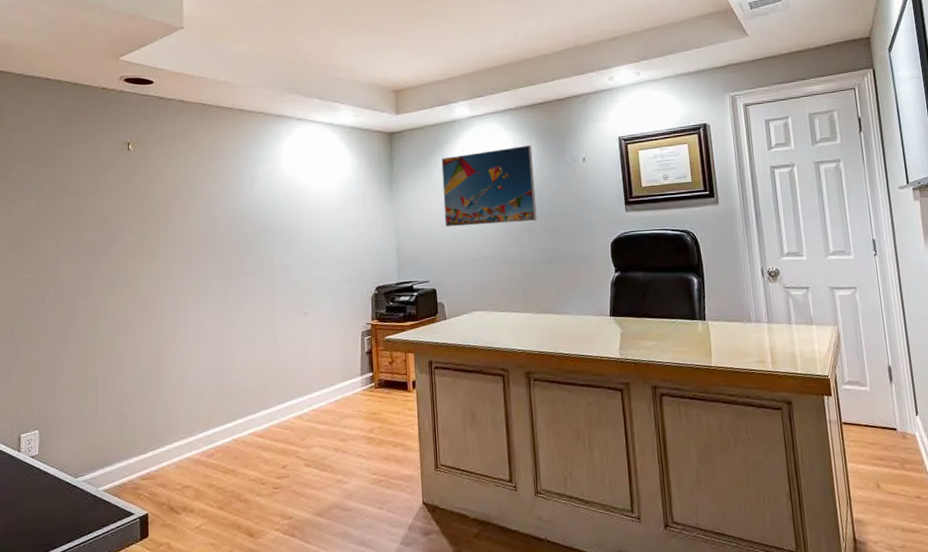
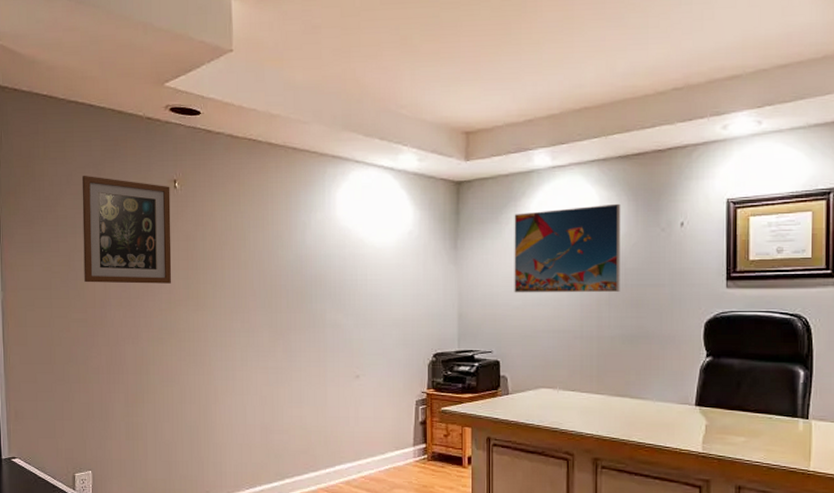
wall art: none [36,142,125,243] -> present [81,176,172,284]

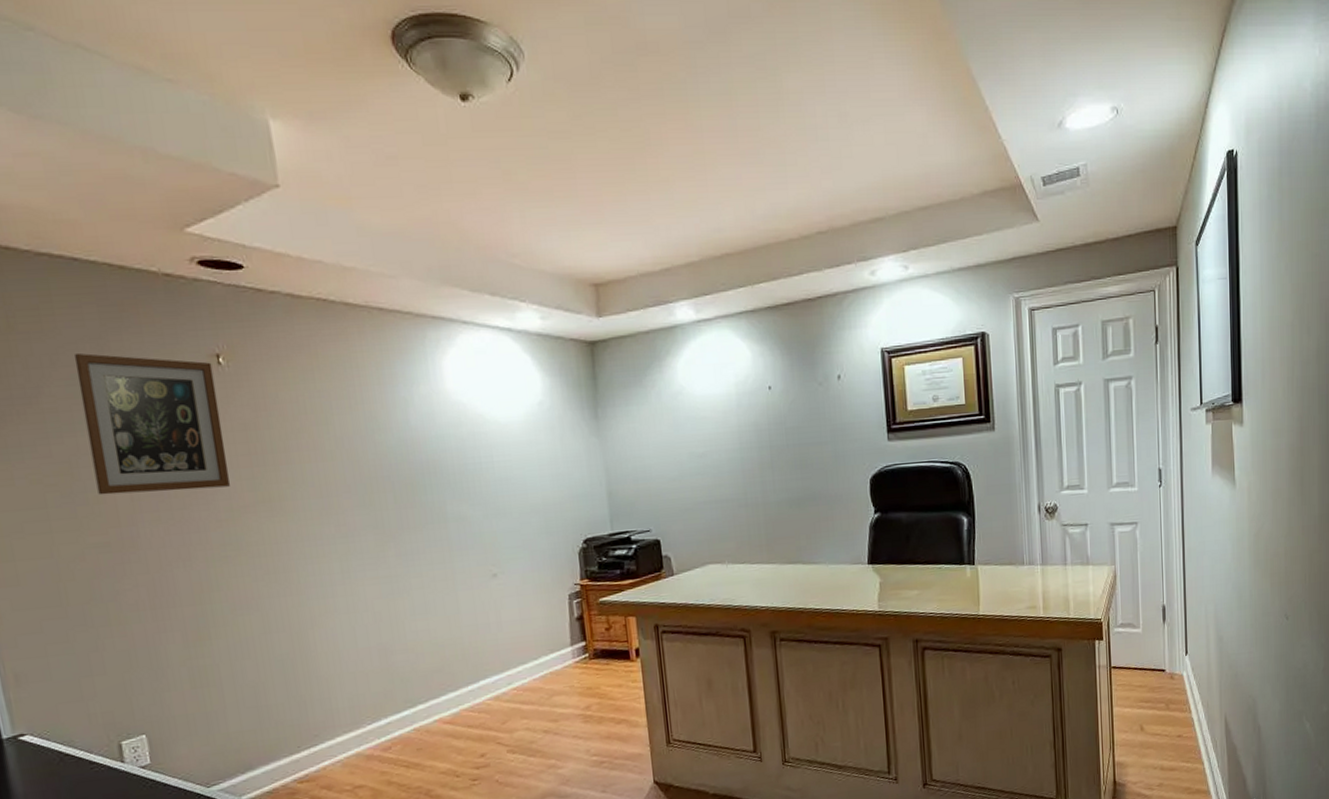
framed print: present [514,203,621,293] -> none [660,358,782,464]

